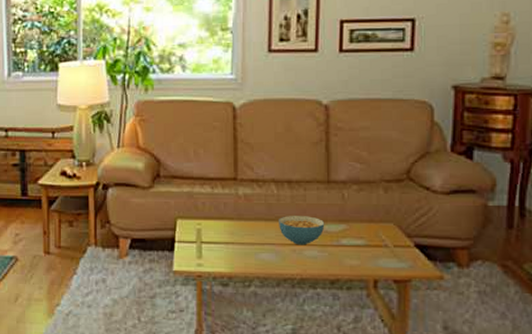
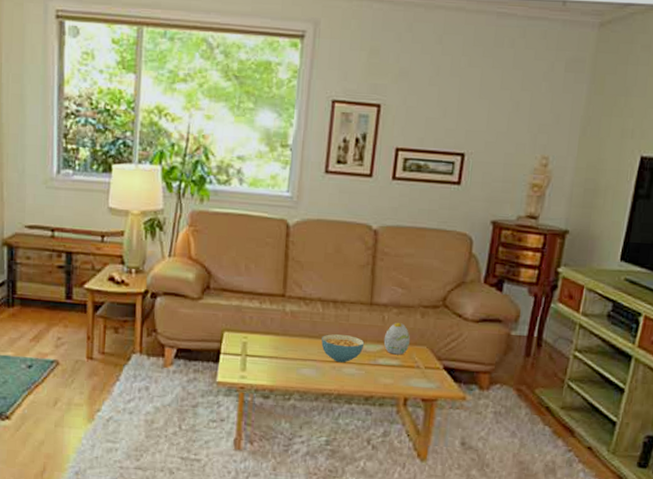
decorative egg: none [345,199,375,234] -> present [383,322,411,355]

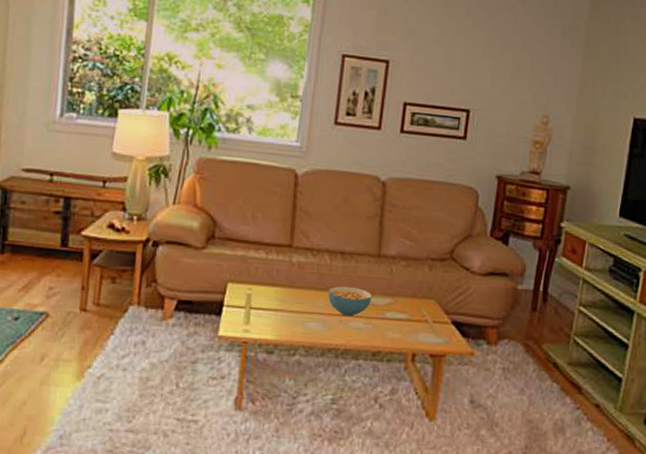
decorative egg: present [383,322,411,355] -> none [391,274,419,309]

